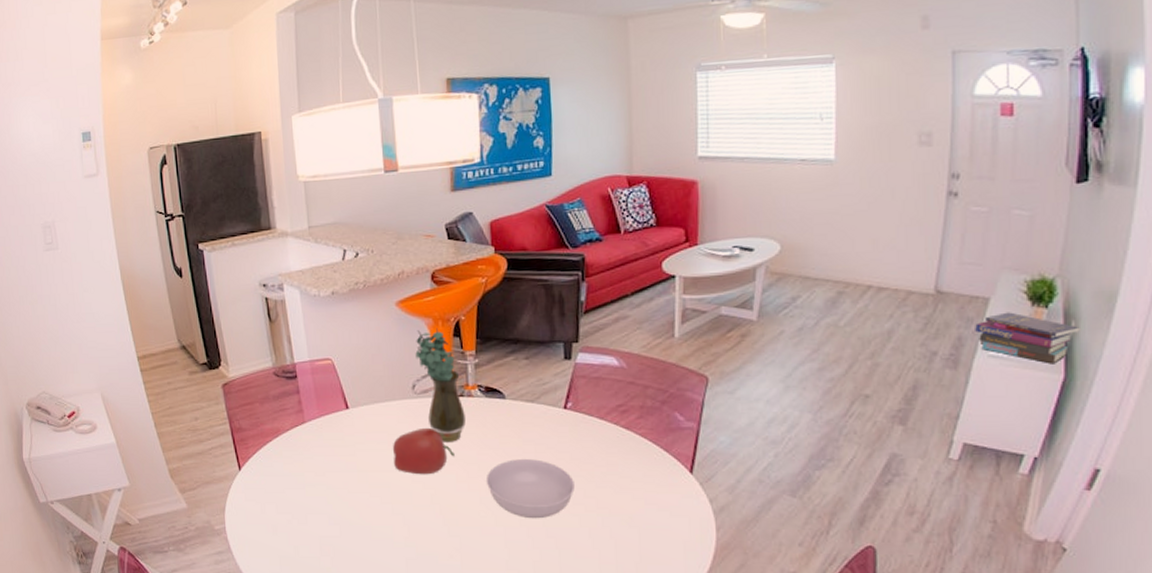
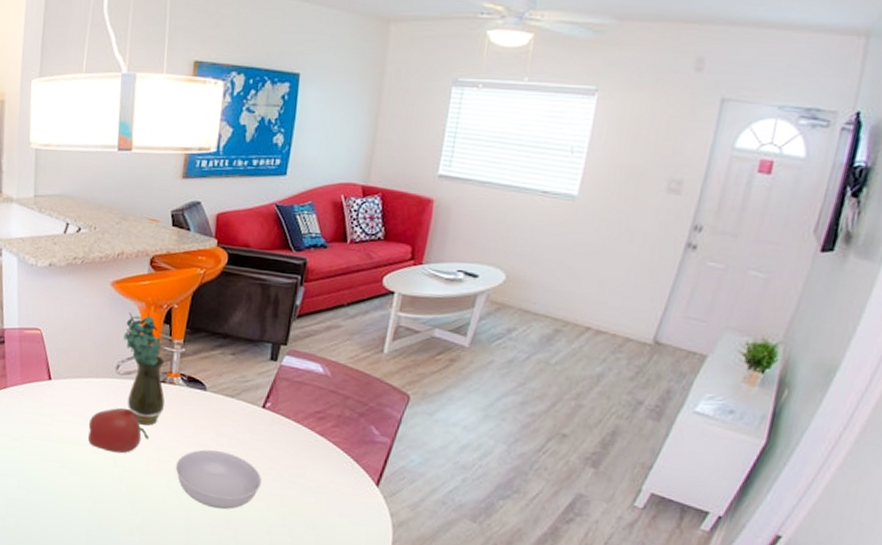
books: present [975,312,1080,364] -> none [685,371,792,429]

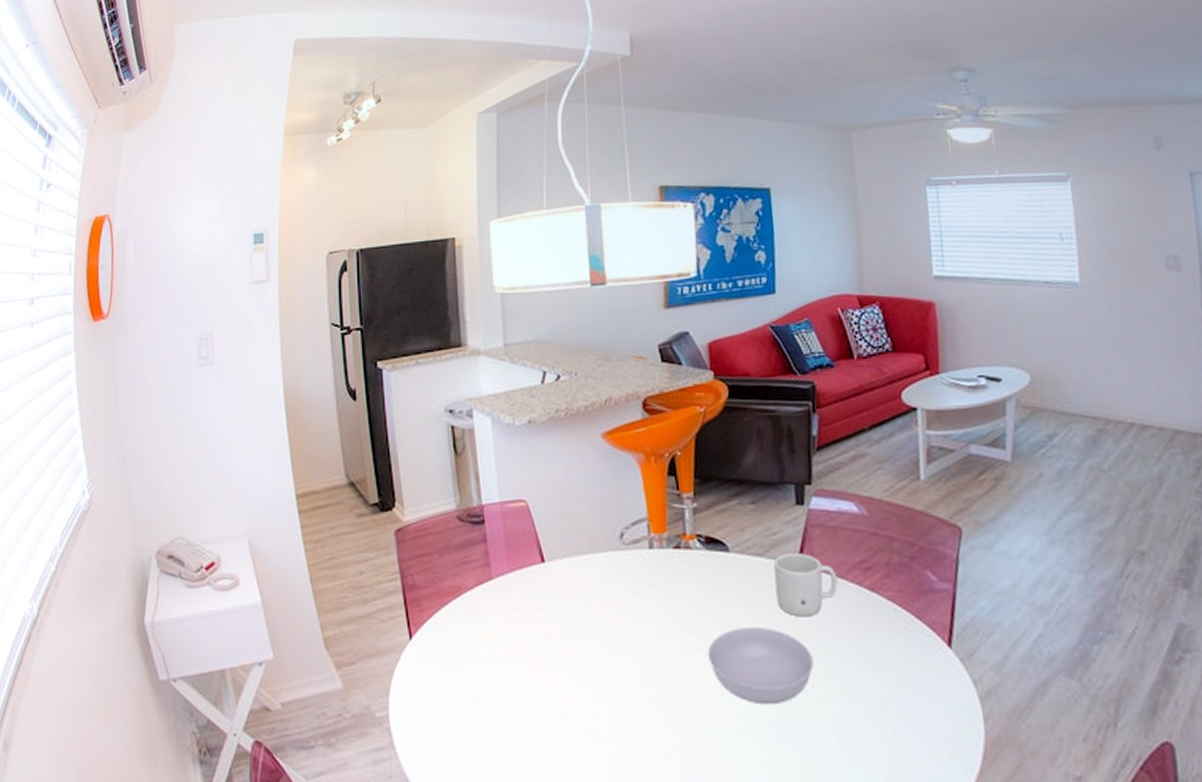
fruit: present [88,407,149,454] -> none [595,586,670,647]
vase: present [123,312,165,426] -> none [624,465,683,605]
mug: none [240,397,295,449] -> present [774,552,838,617]

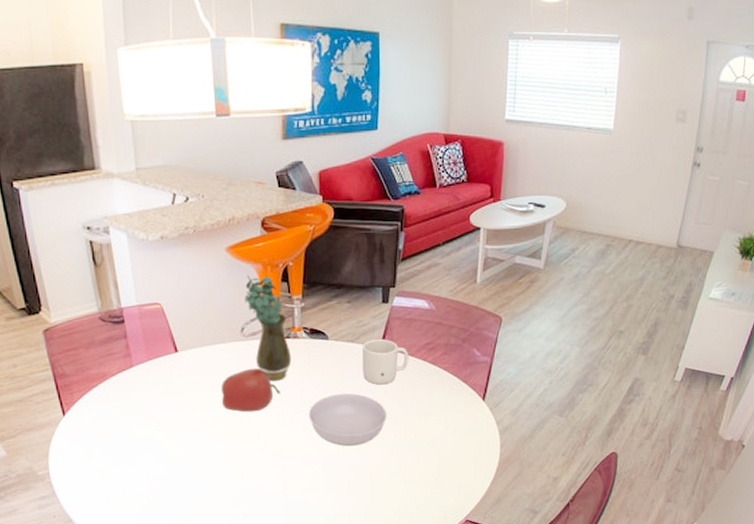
fruit: none [595,586,670,647] -> present [220,368,280,412]
vase: none [624,465,683,605] -> present [244,273,291,381]

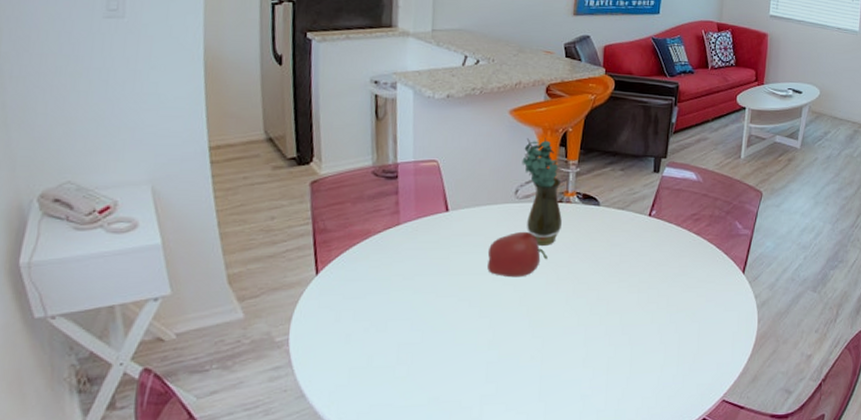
bowl: present [308,393,386,447] -> none [573,262,651,318]
mug: present [363,338,409,385] -> none [630,207,676,254]

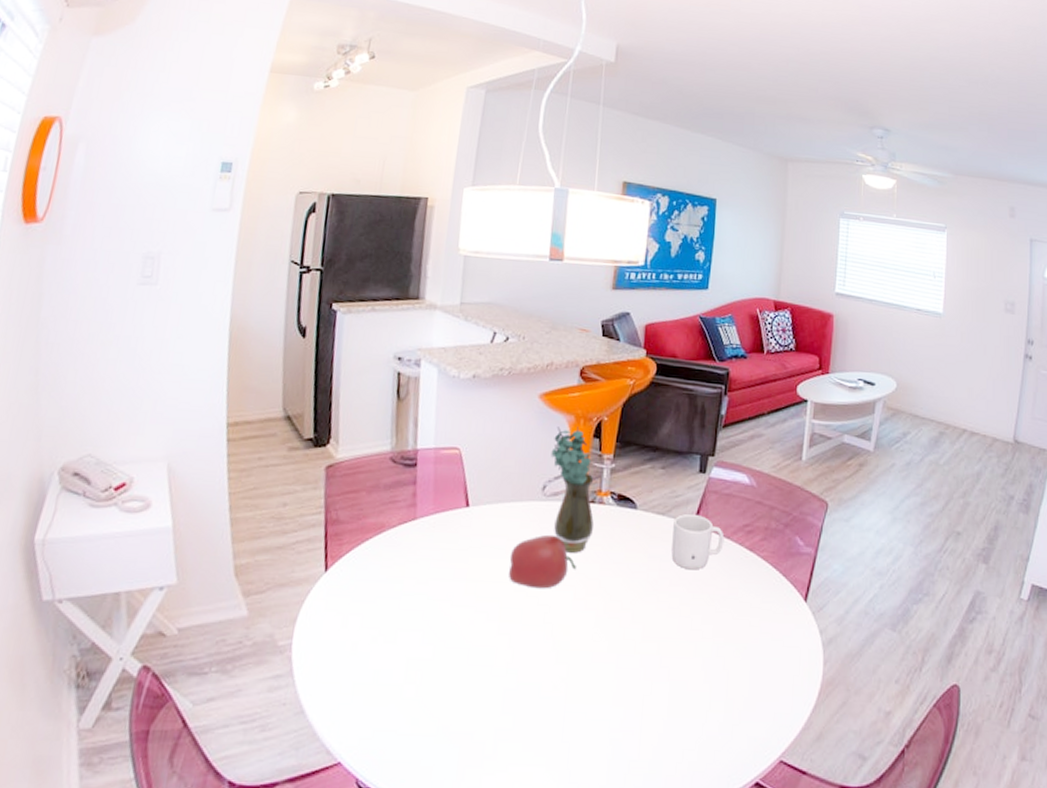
mug: none [630,207,676,254] -> present [671,513,725,570]

